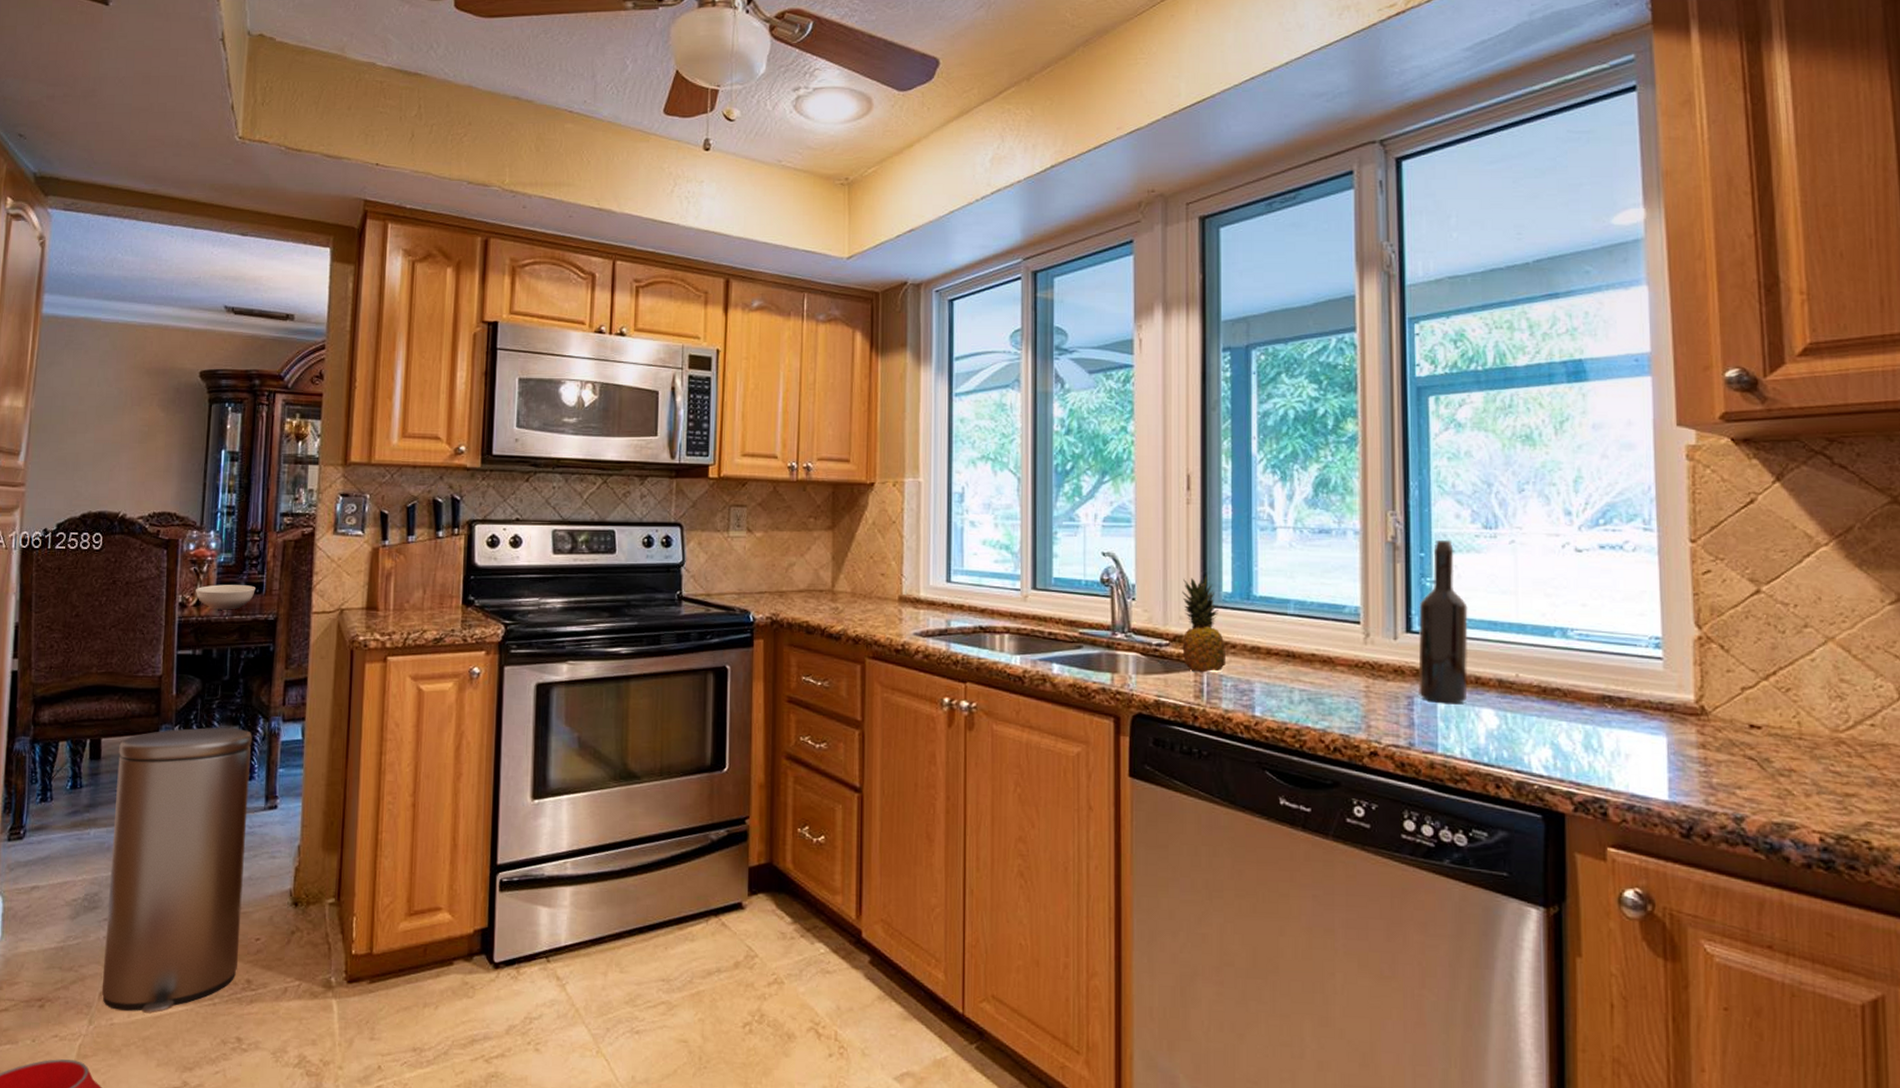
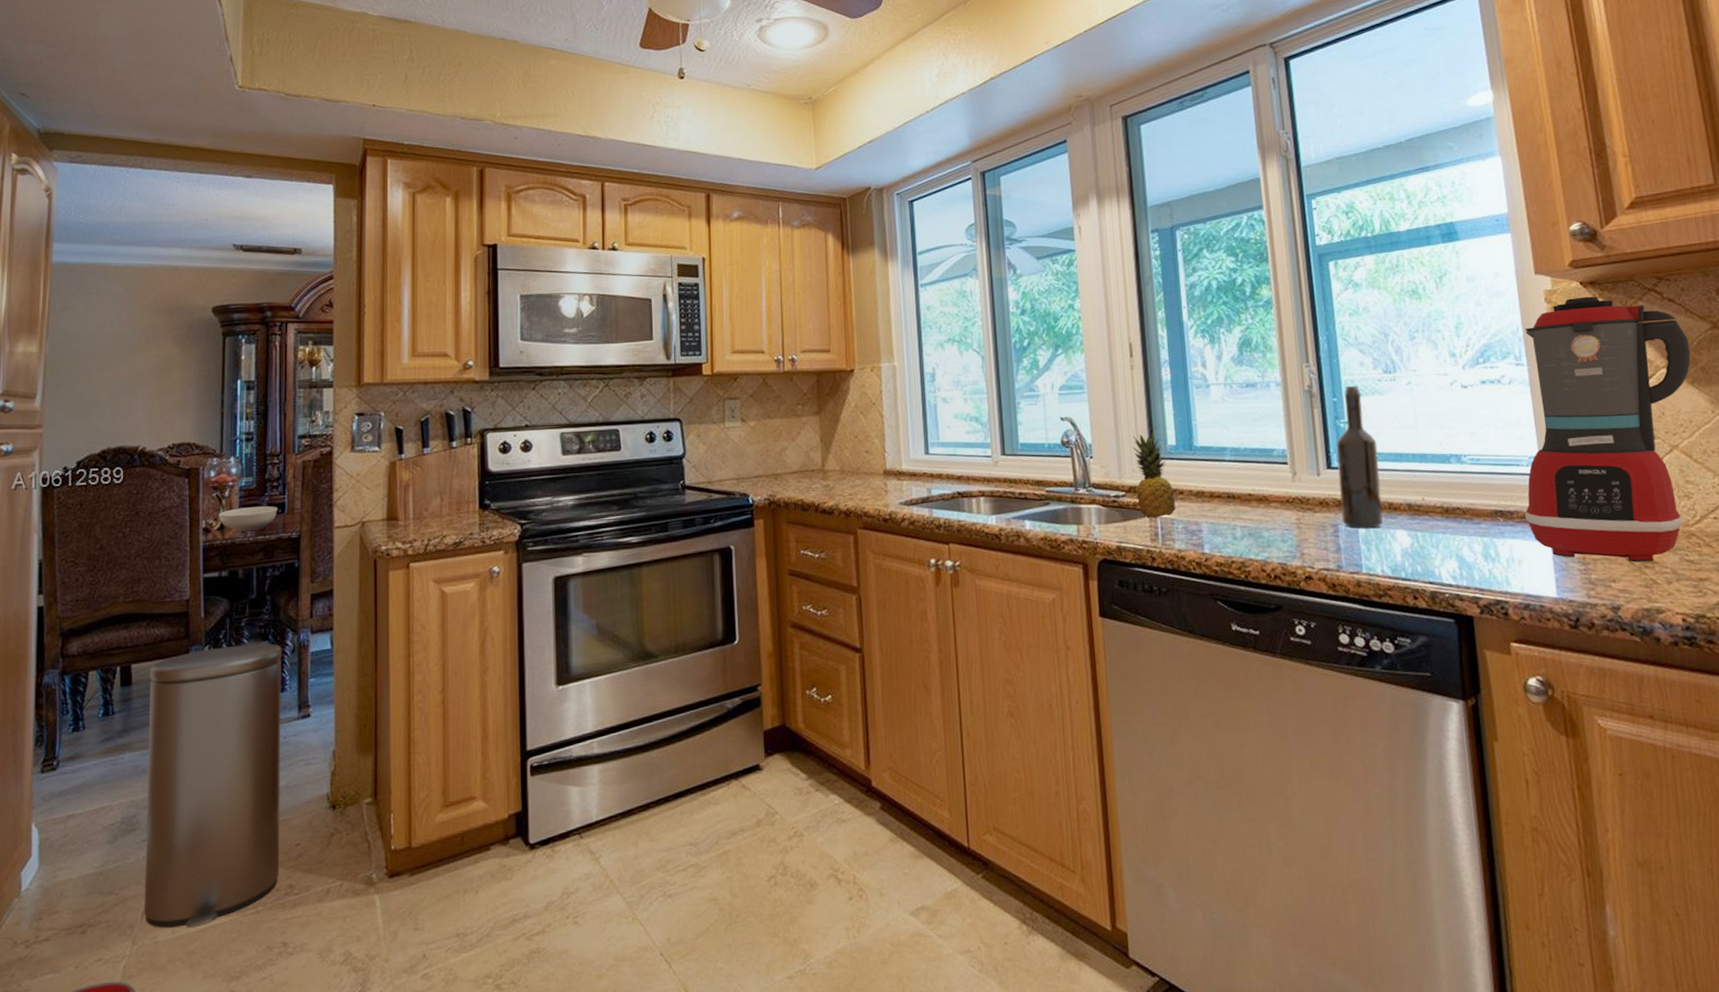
blender: none [1638,456,1861,769] -> present [1525,296,1691,563]

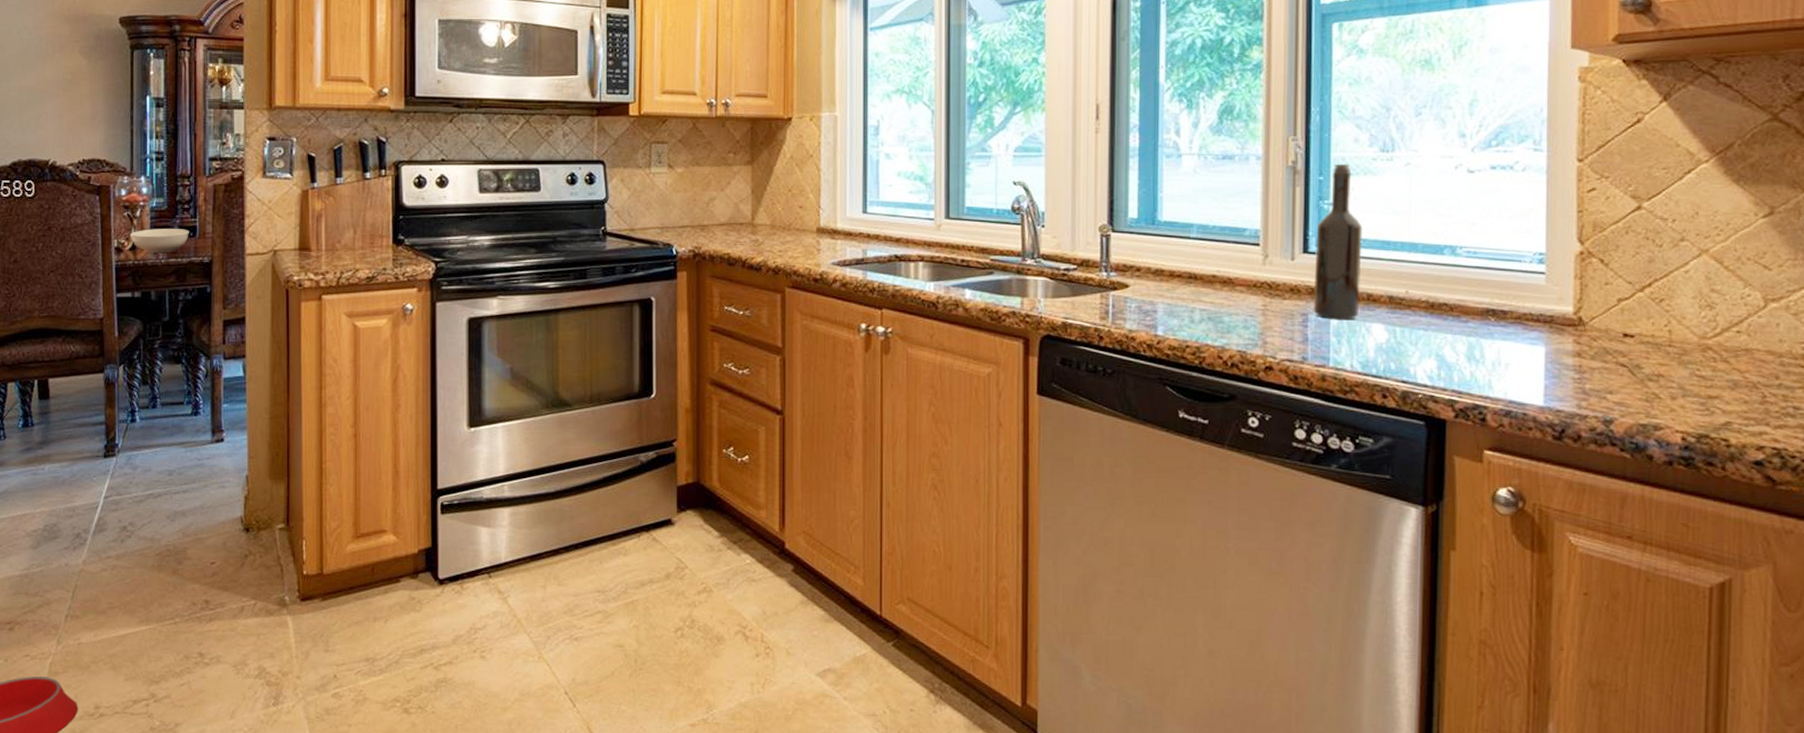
pedal bin: present [144,643,282,928] -> none [66,366,196,633]
fruit: present [1133,432,1175,518] -> none [1089,202,1130,295]
blender: present [1525,296,1691,563] -> none [1520,76,1741,375]

